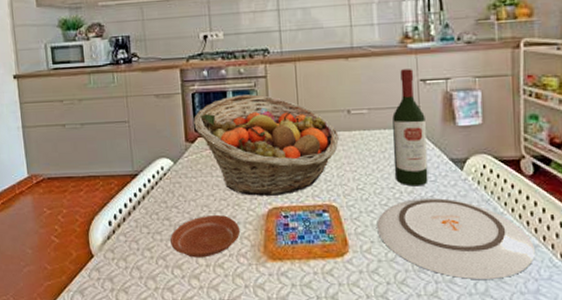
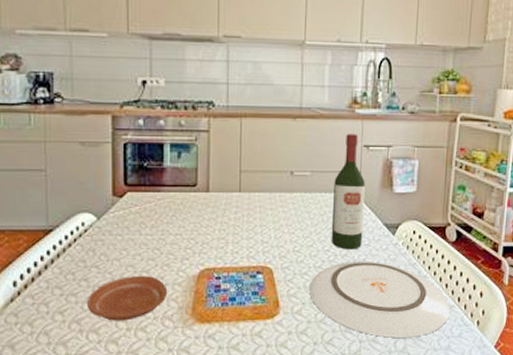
fruit basket: present [193,94,339,196] -> none [124,149,280,256]

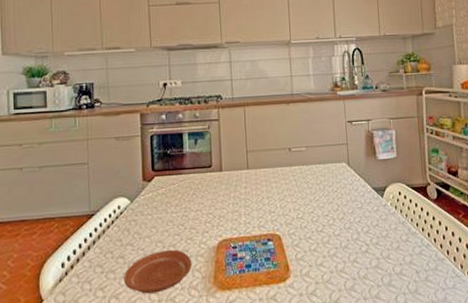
plate: present [309,260,450,338] -> none [314,222,442,294]
wine bottle: present [331,134,365,250] -> none [326,112,356,214]

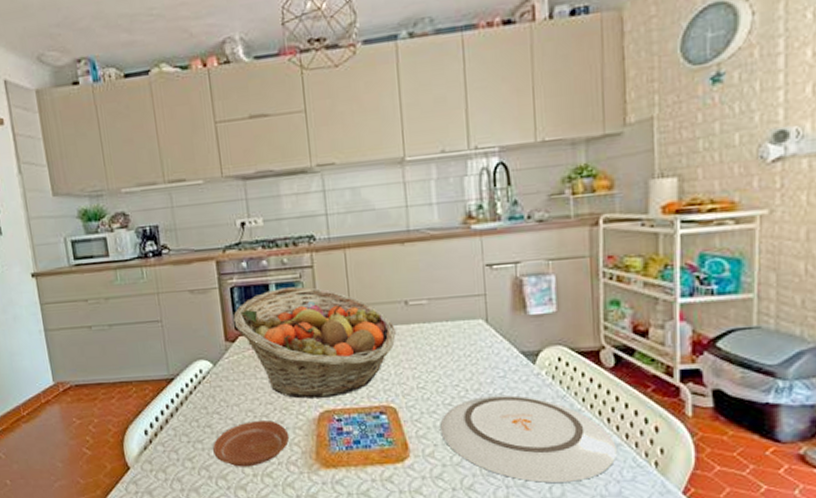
fruit basket: none [151,136,282,230] -> present [233,287,396,399]
plate: none [314,222,442,294] -> present [440,395,617,483]

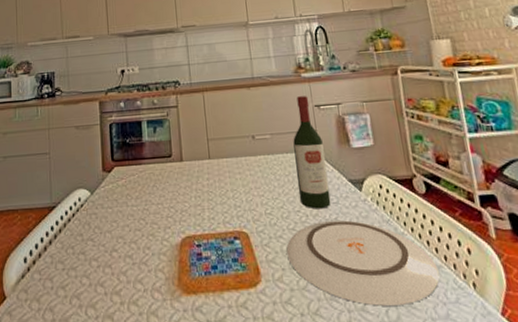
plate: present [213,420,290,467] -> none [85,247,155,295]
fruit basket: present [233,287,396,399] -> none [111,123,246,225]
wine bottle: none [455,253,497,384] -> present [293,96,331,209]

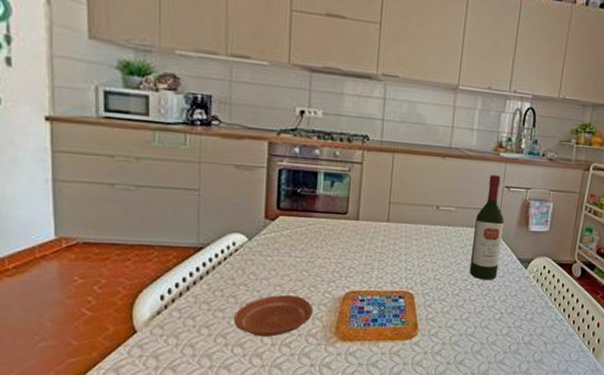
plate: none [85,247,155,295] -> present [234,295,314,337]
plate: present [286,219,440,306] -> none [446,290,571,360]

